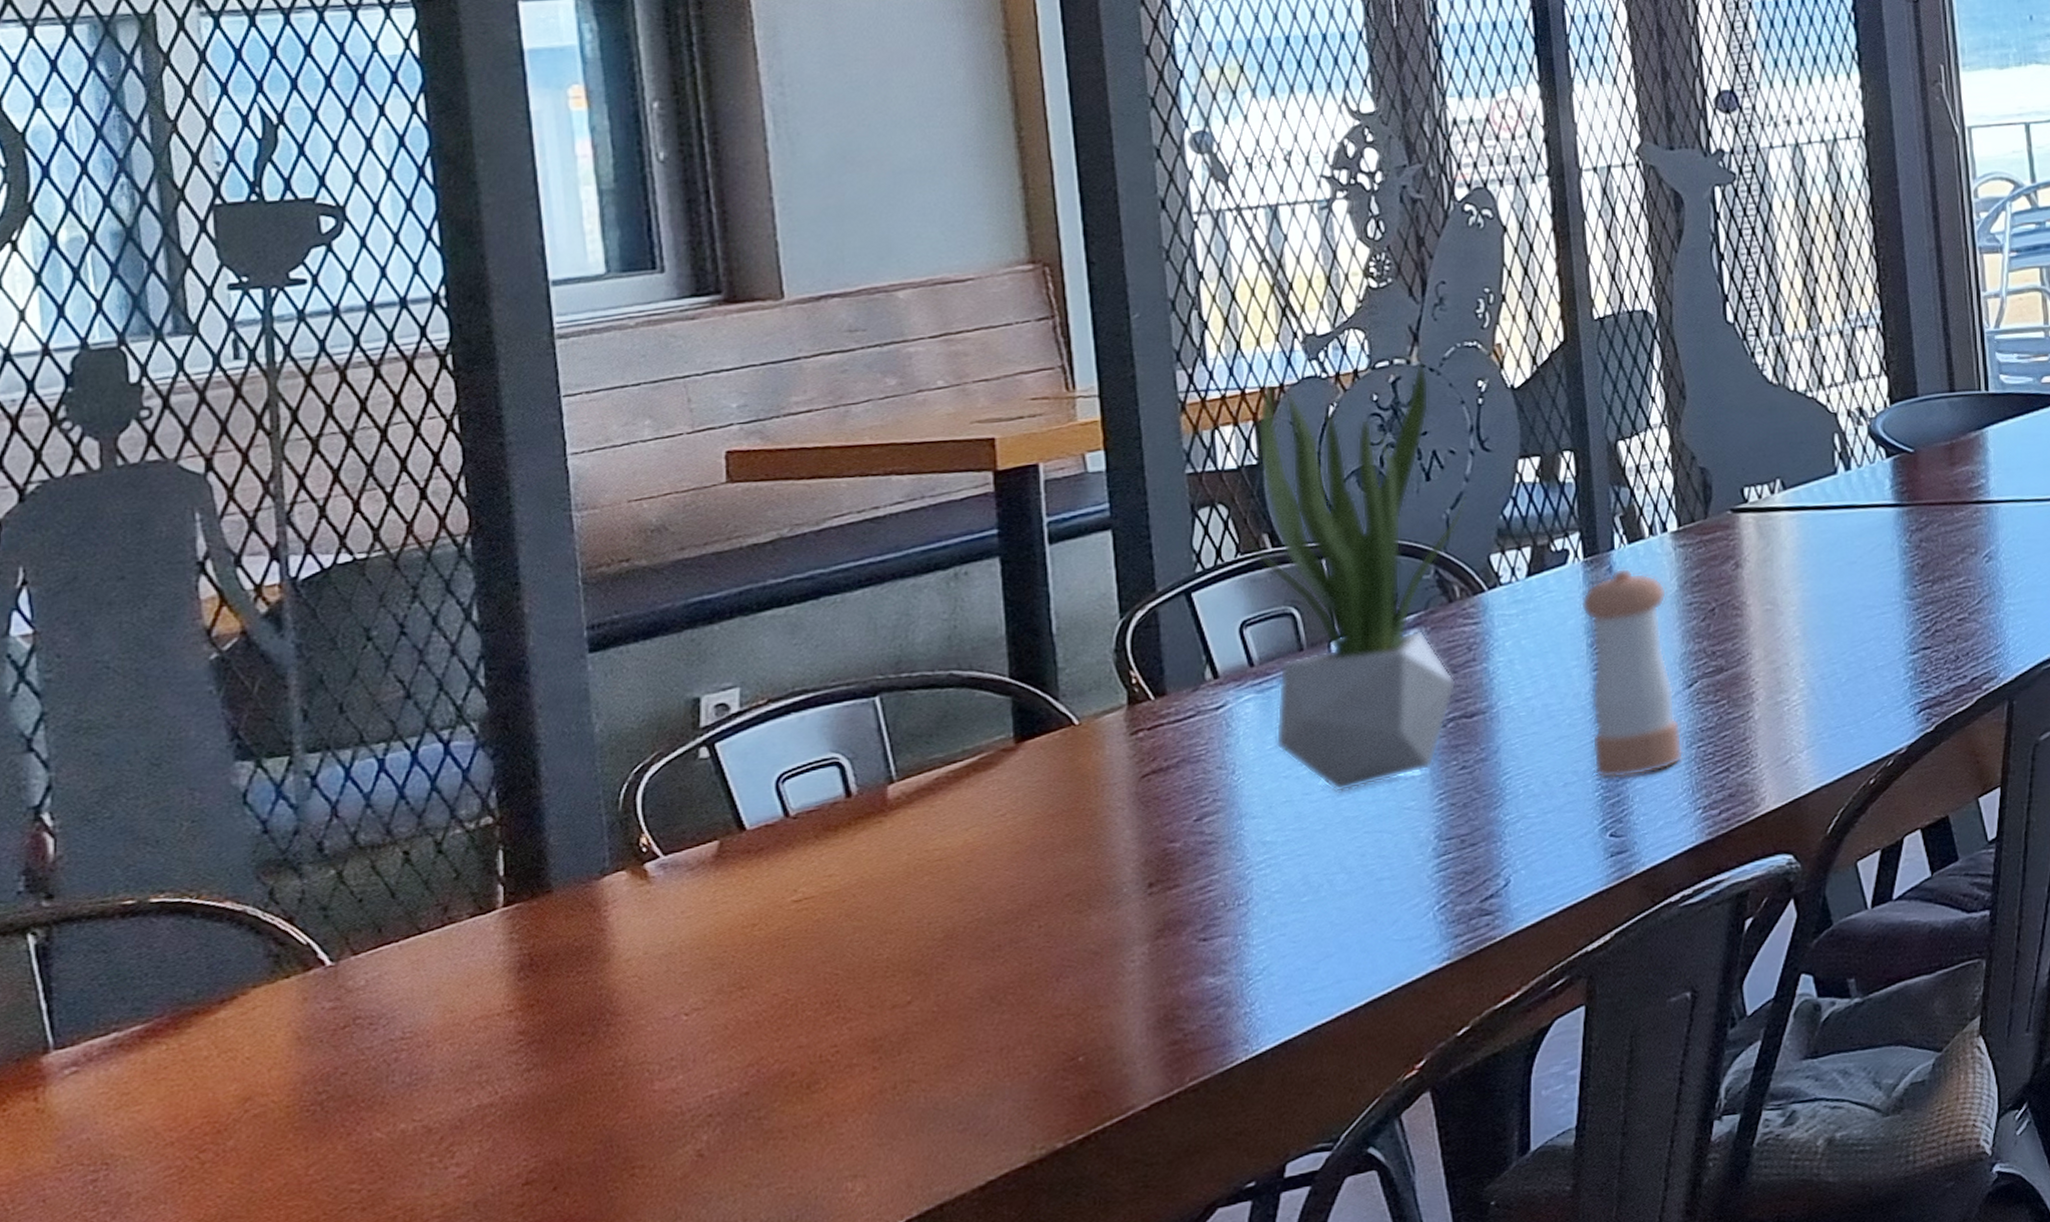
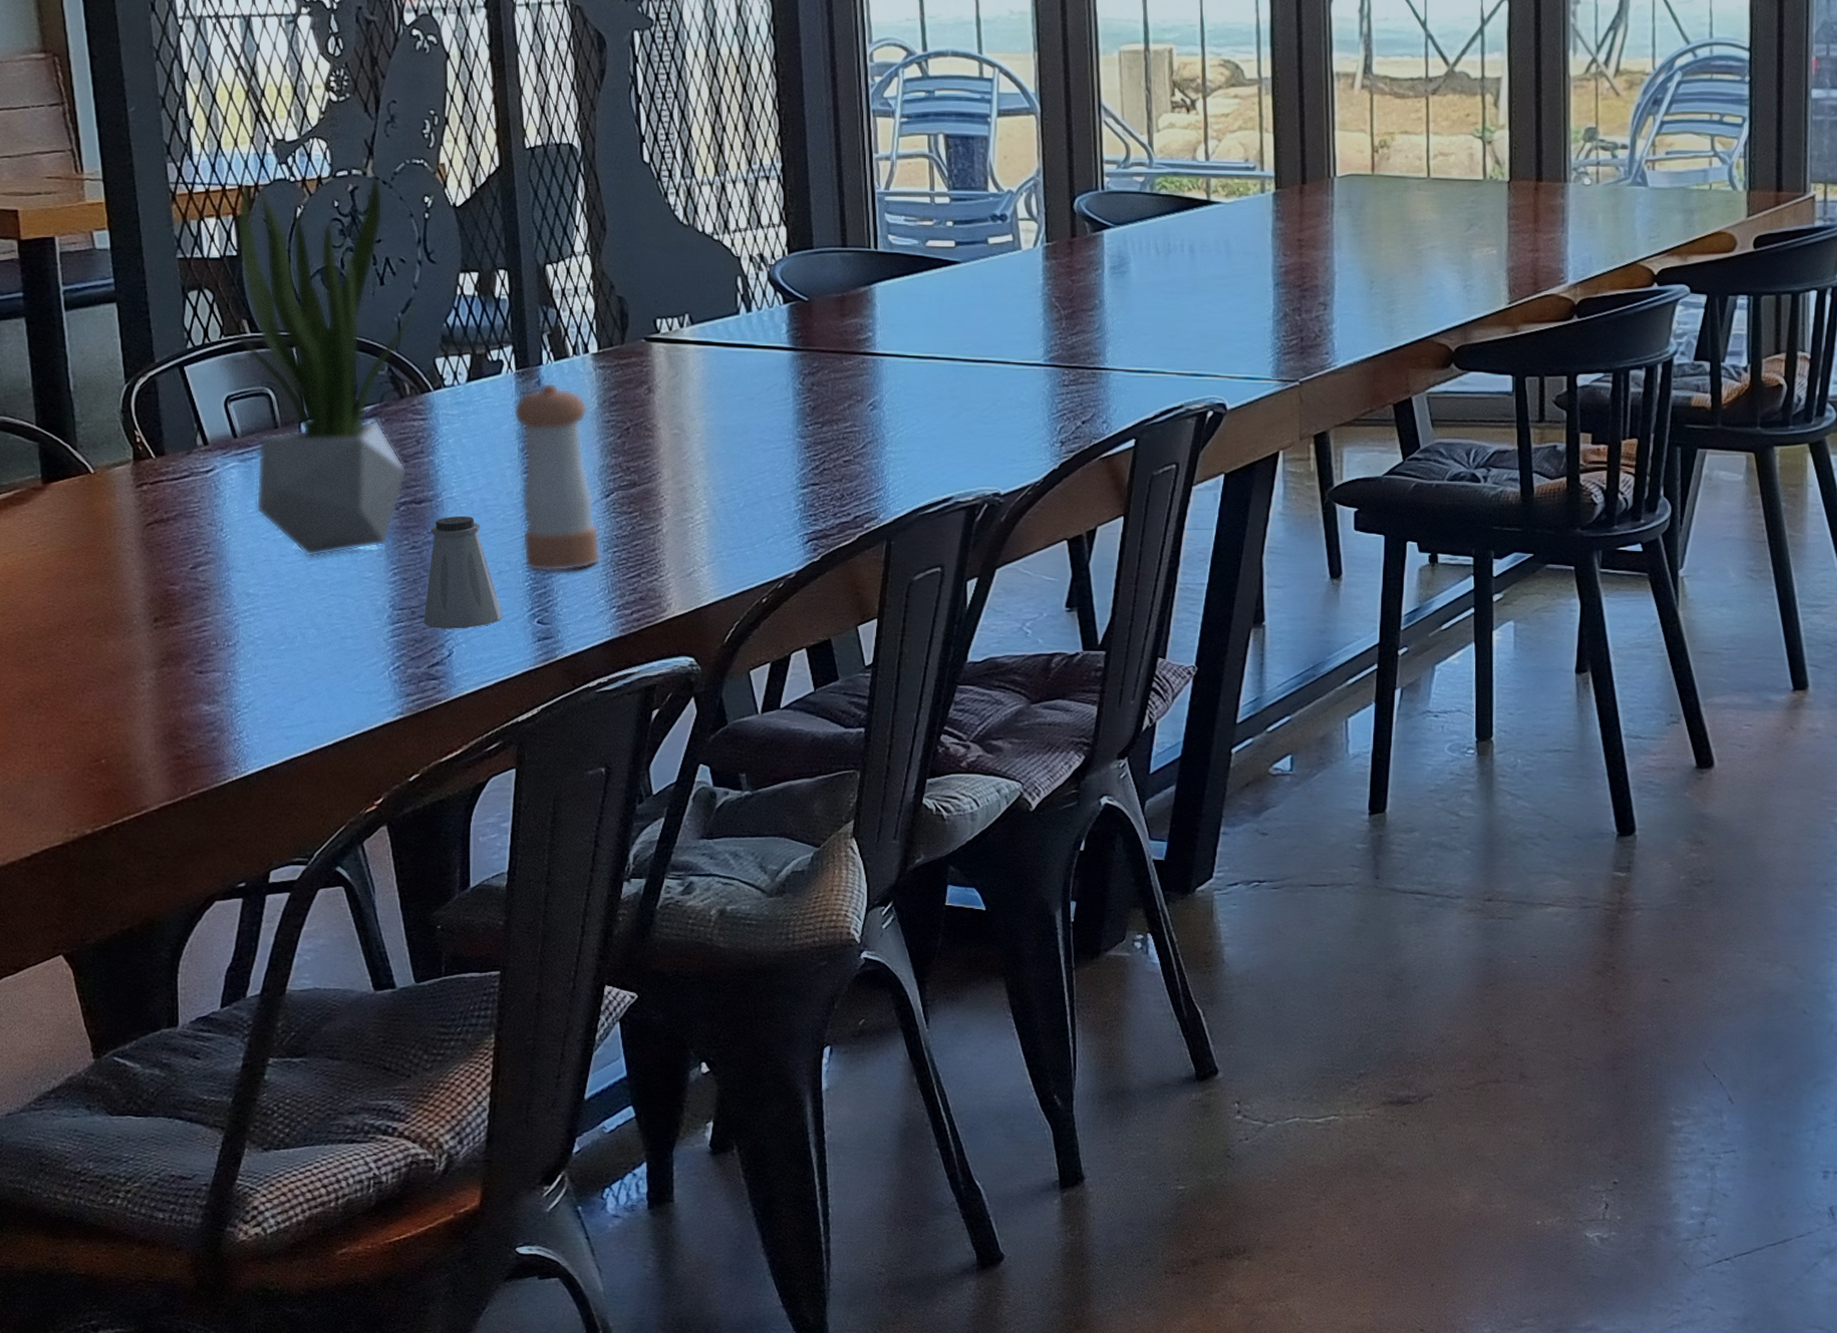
saltshaker: none [1475,725,1570,857] -> present [423,516,503,629]

